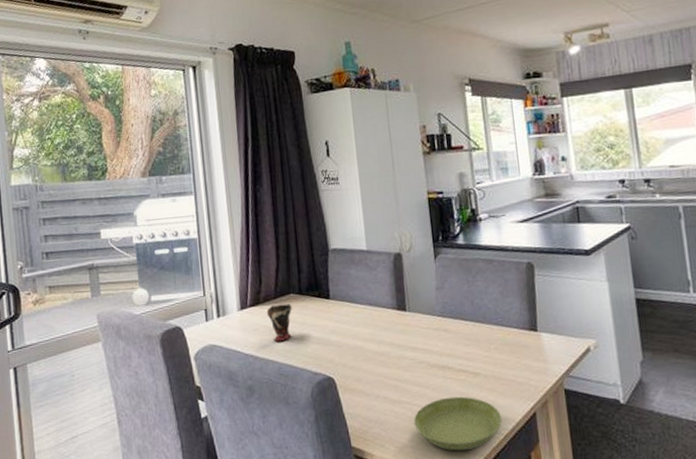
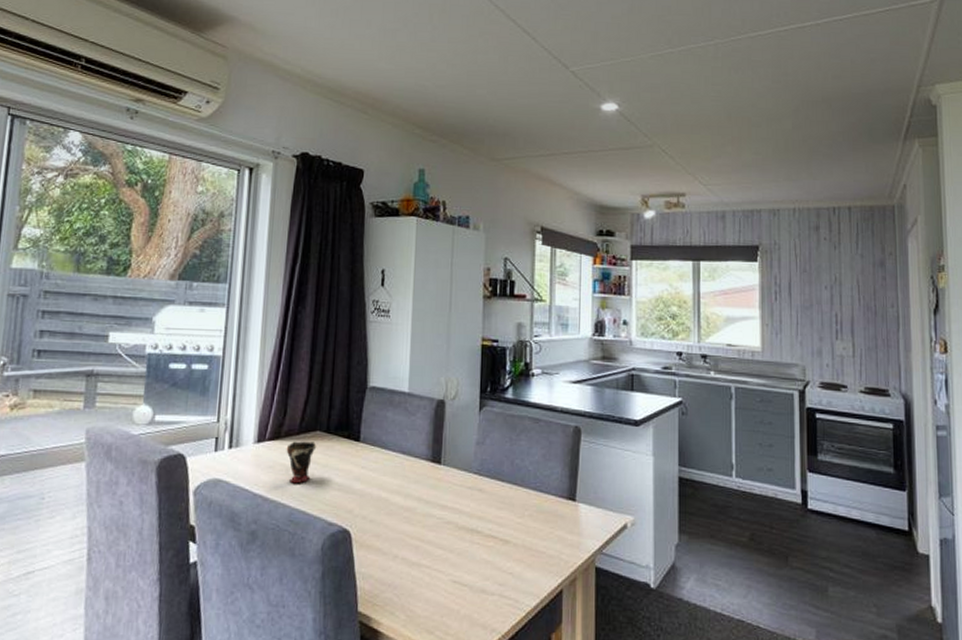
saucer: present [413,396,503,451] -> none [430,564,527,626]

